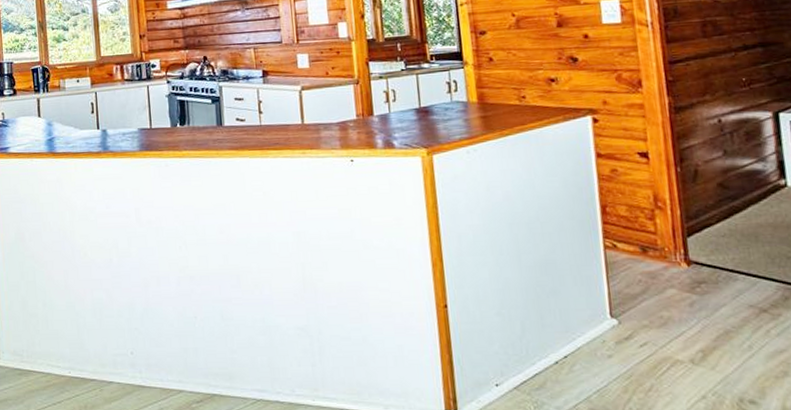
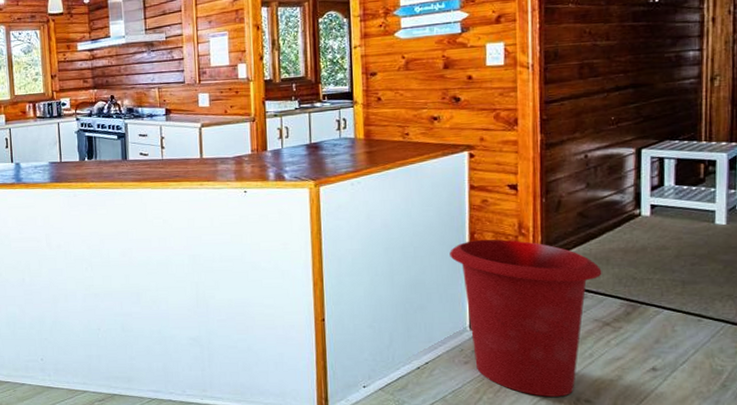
waste bin: none [580,213,752,397] -> present [449,239,602,397]

